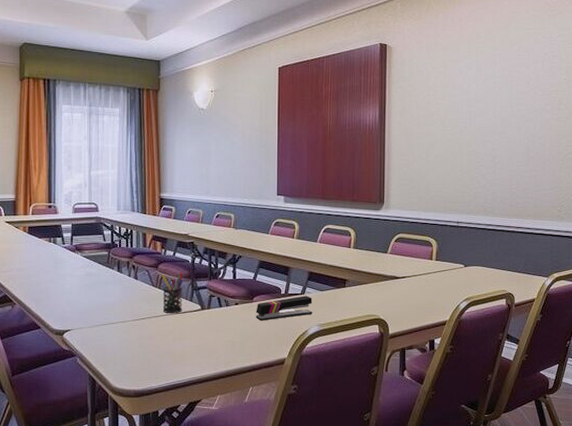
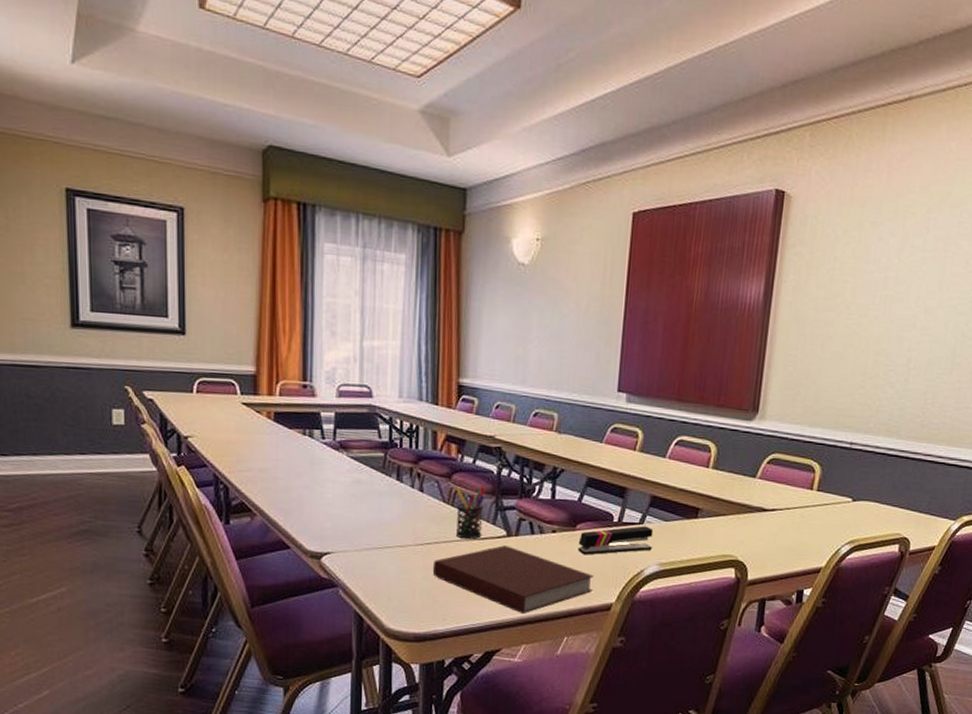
notebook: none [146,317,269,371] -> present [432,545,594,615]

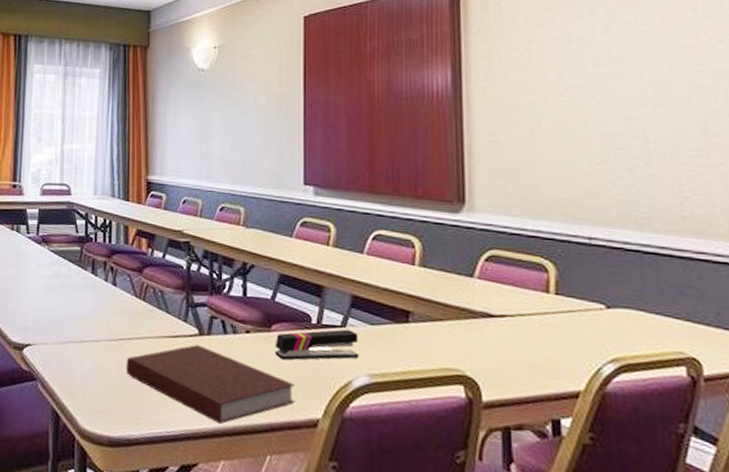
pen holder: present [455,485,486,540] -> none [147,280,176,337]

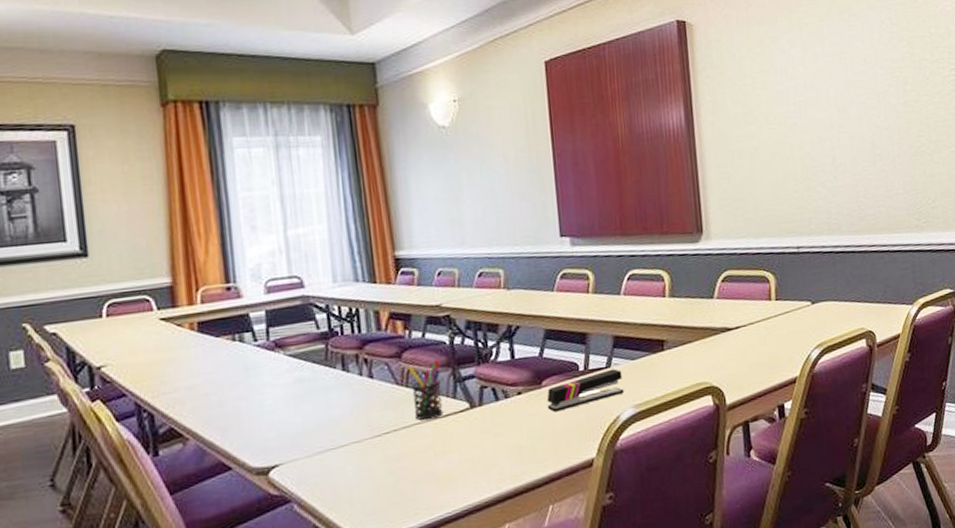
notebook: present [125,345,295,425] -> none [394,418,571,490]
pen holder: none [147,280,176,337] -> present [408,358,444,421]

